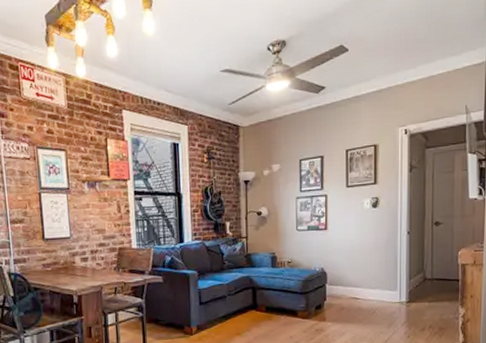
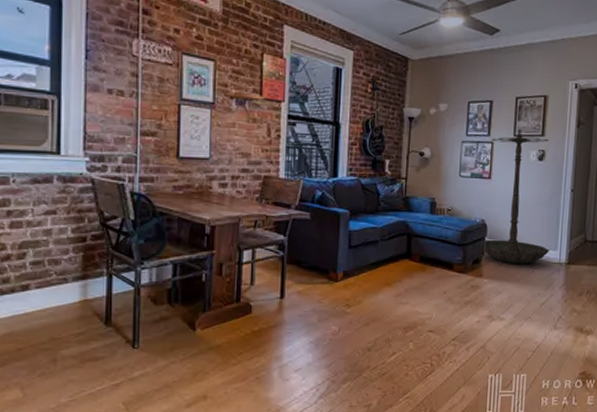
umbrella stand: none [324,179,390,307] -> present [482,129,550,265]

